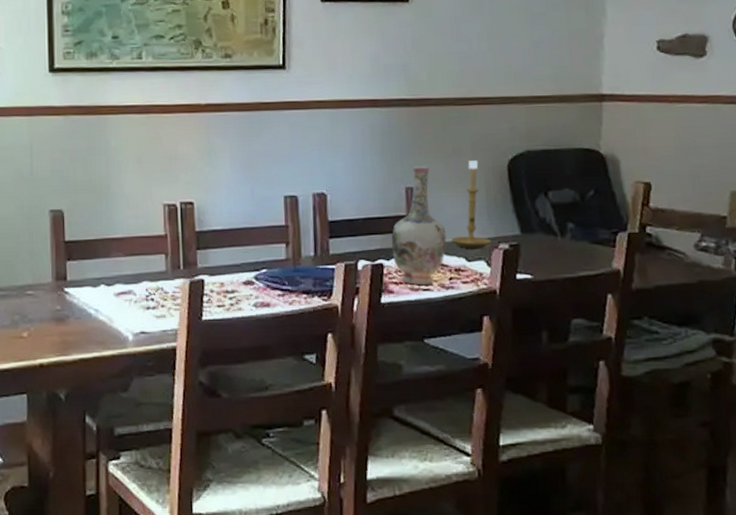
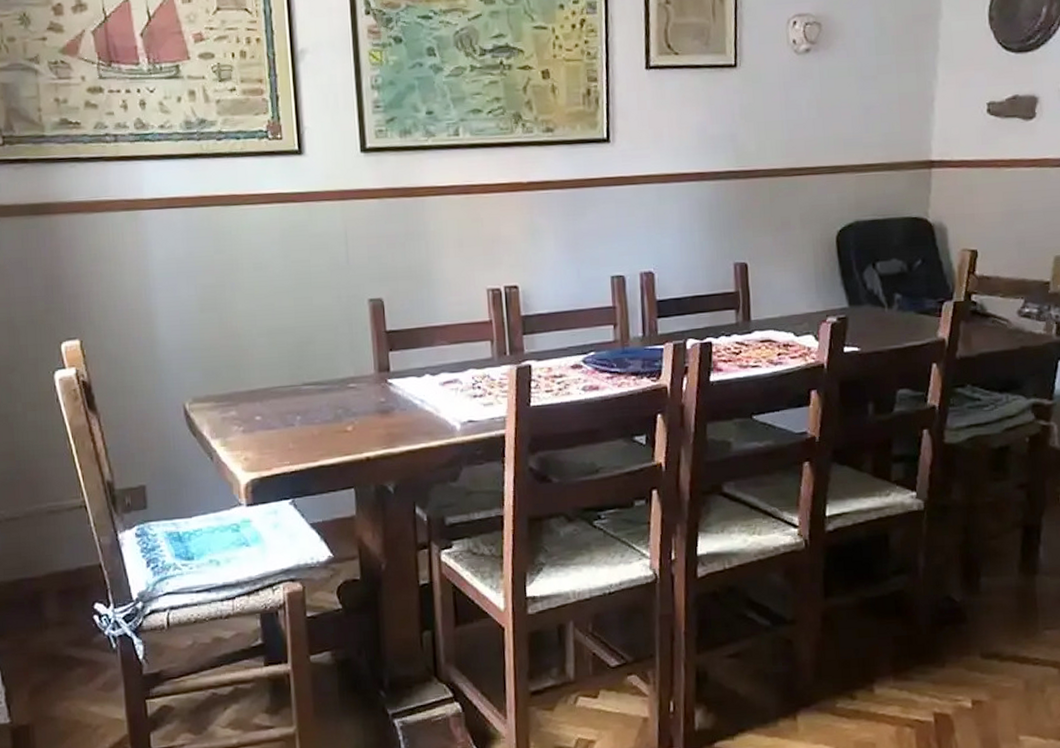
vase: present [391,166,447,285] -> none [719,240,775,362]
candle holder: present [451,160,491,249] -> none [780,233,819,324]

